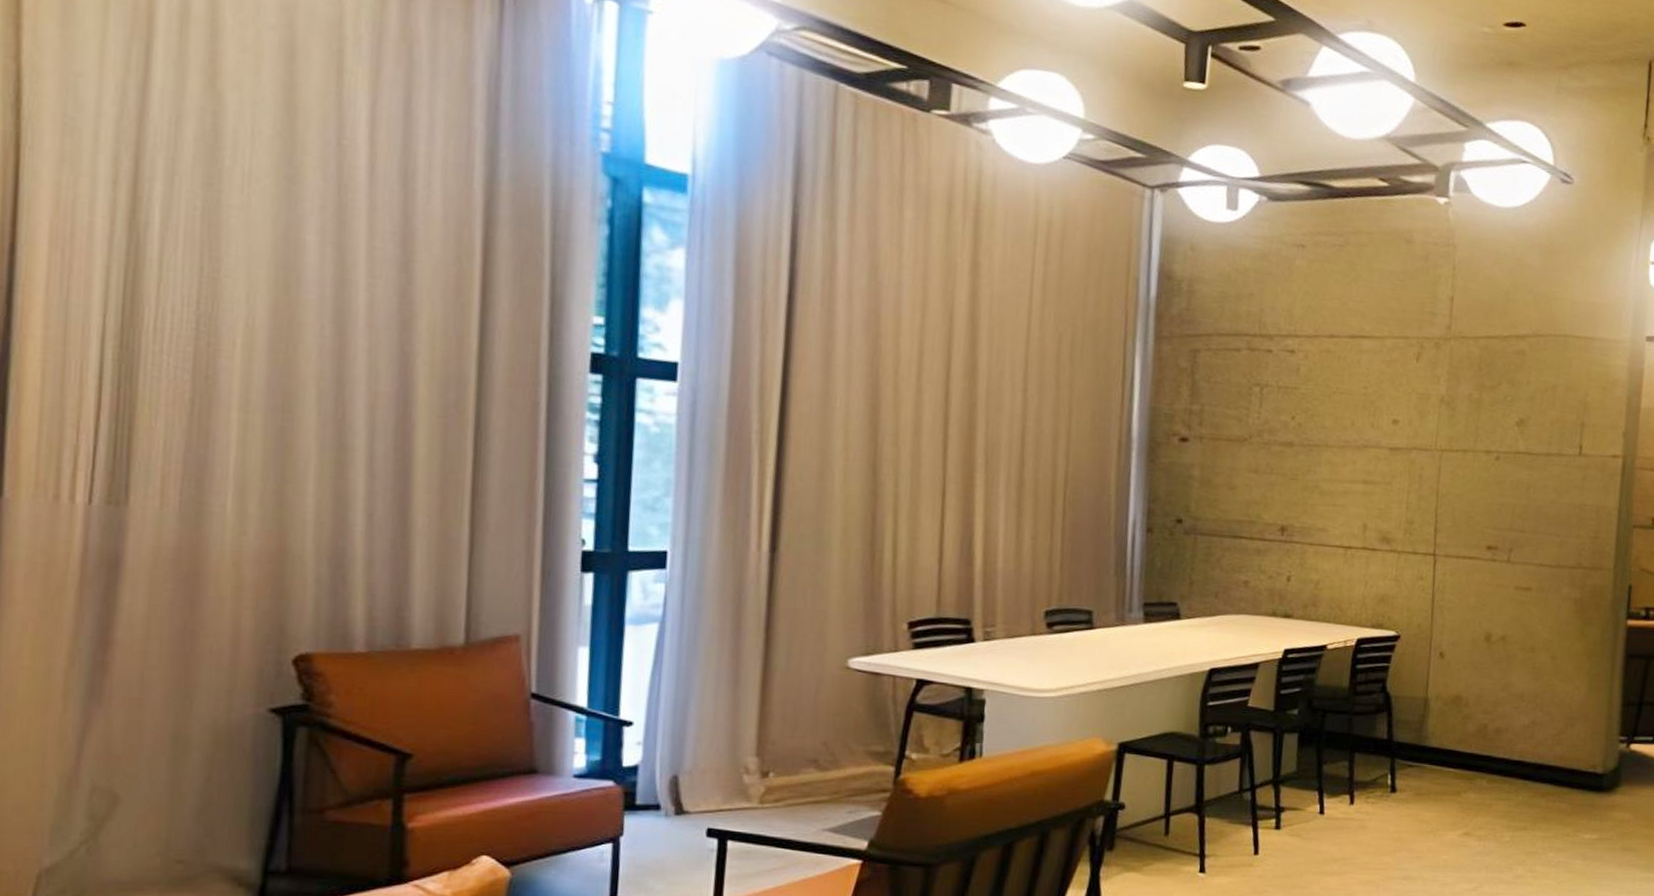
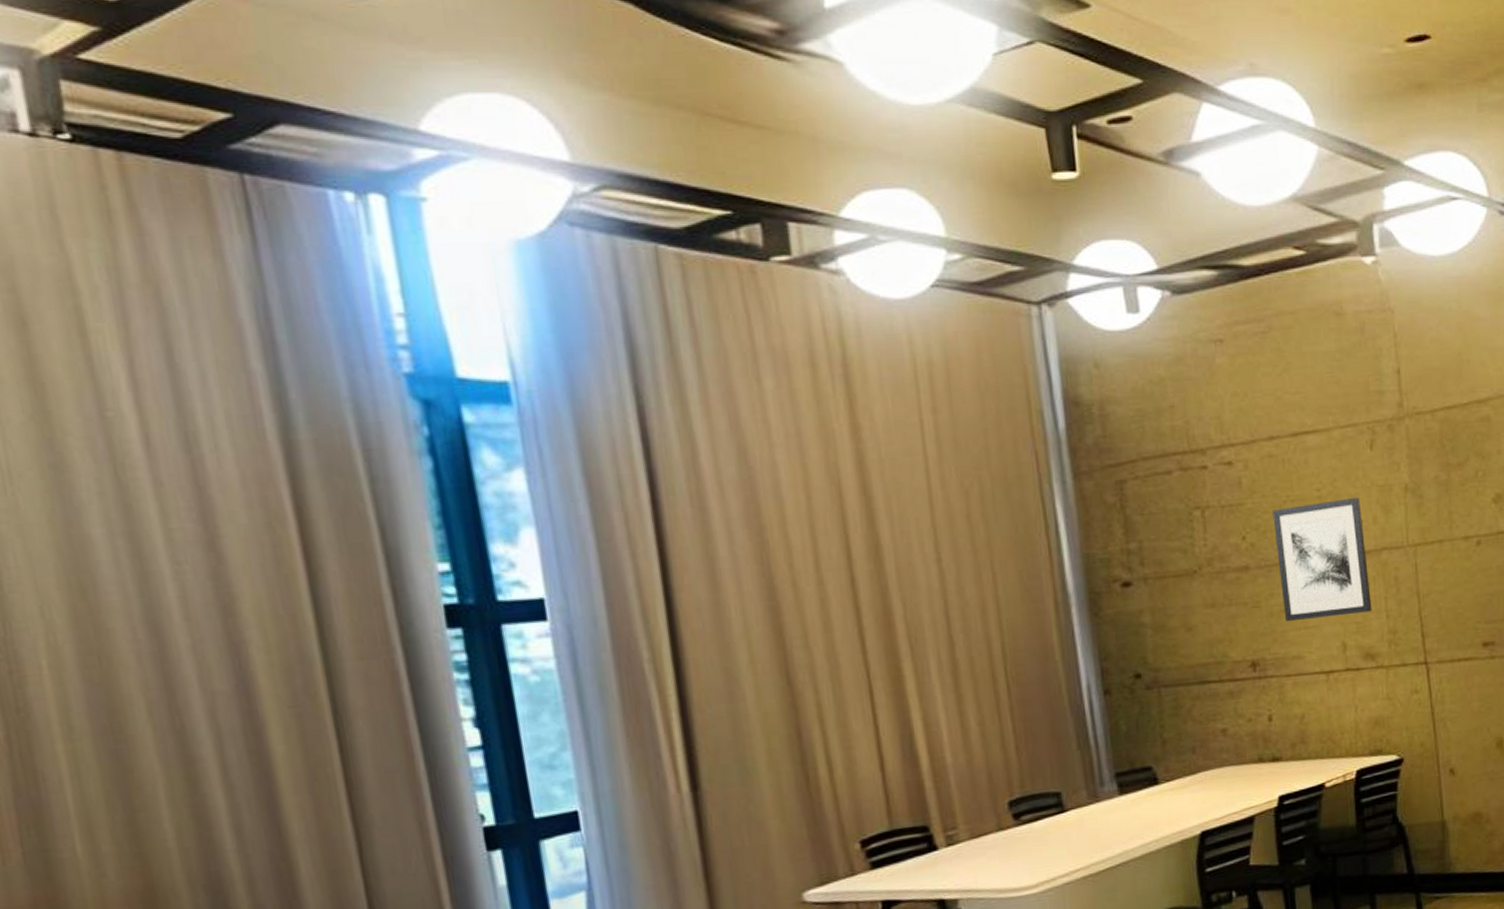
wall art: none [1317,398,1400,501] -> present [1272,497,1372,622]

